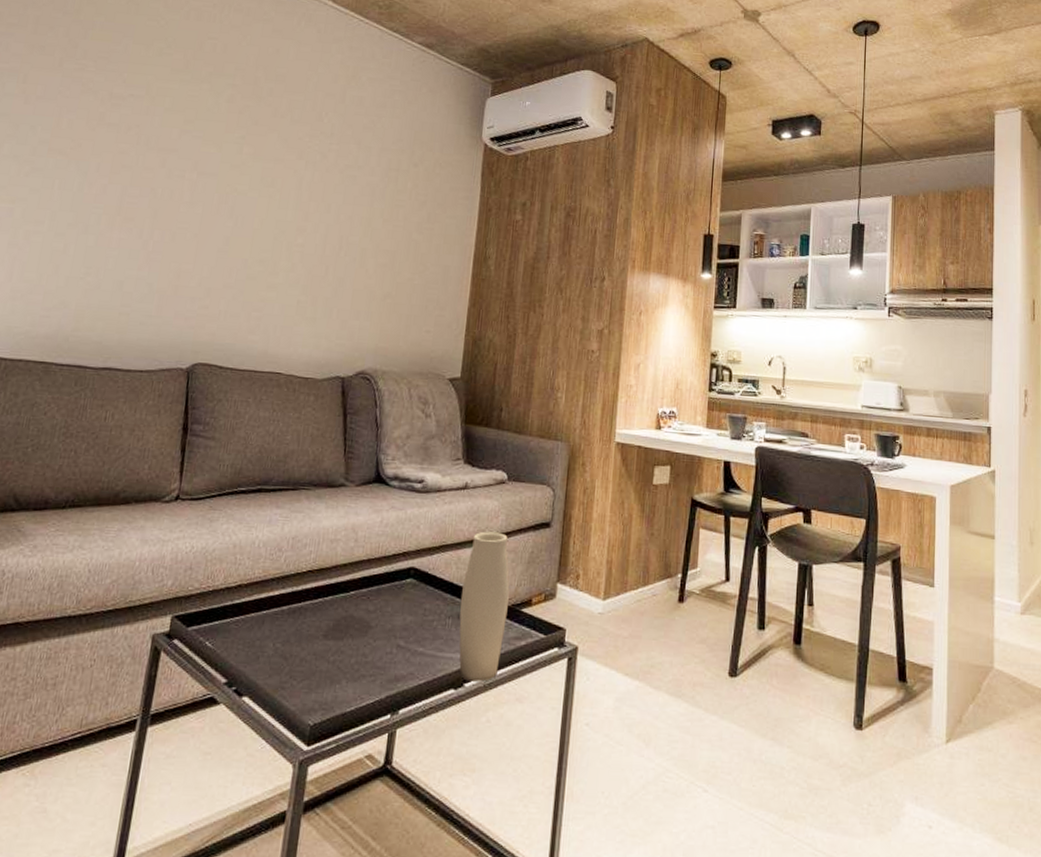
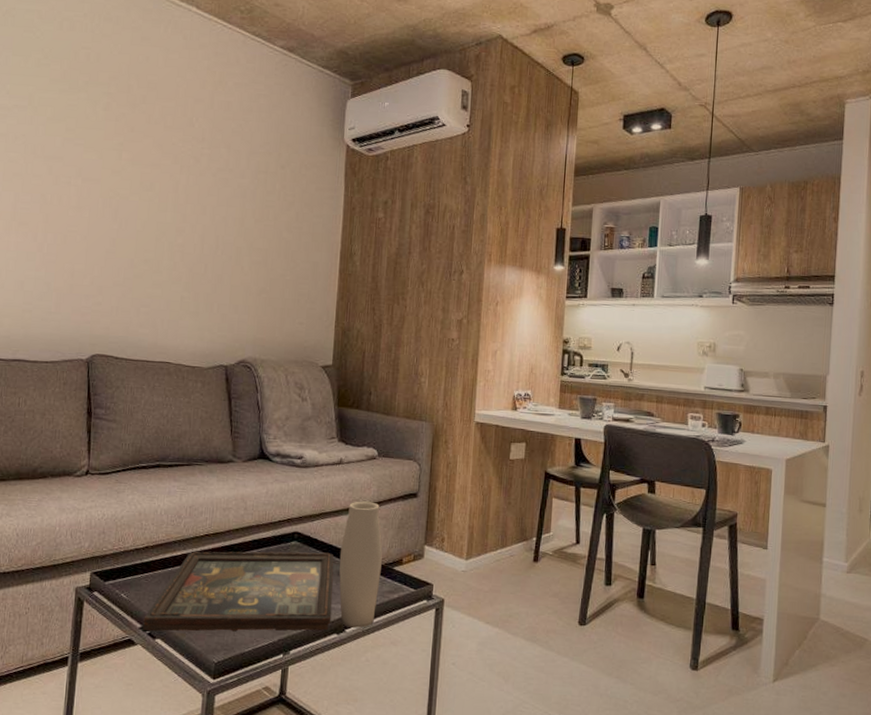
decorative tray: none [228,590,454,687] -> present [143,551,334,632]

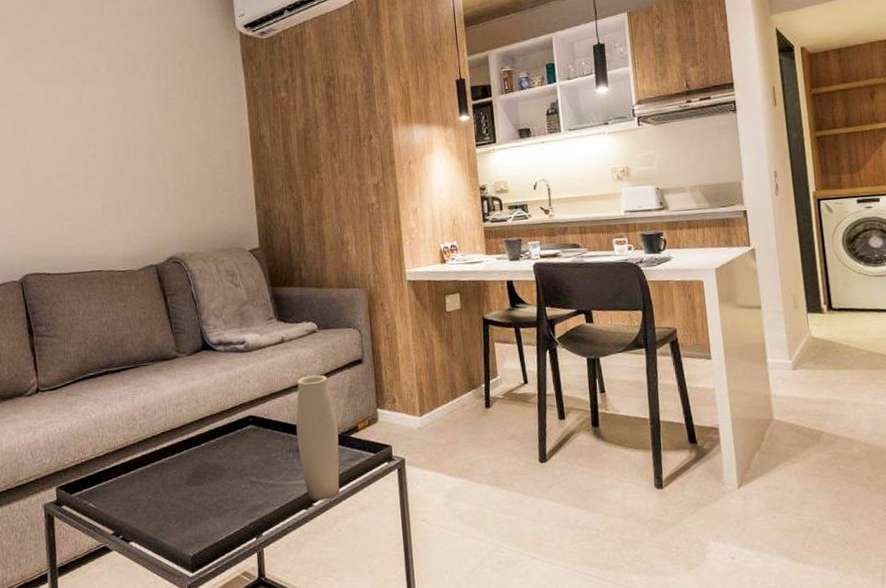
decorative tray: present [143,551,334,632] -> none [115,431,298,537]

